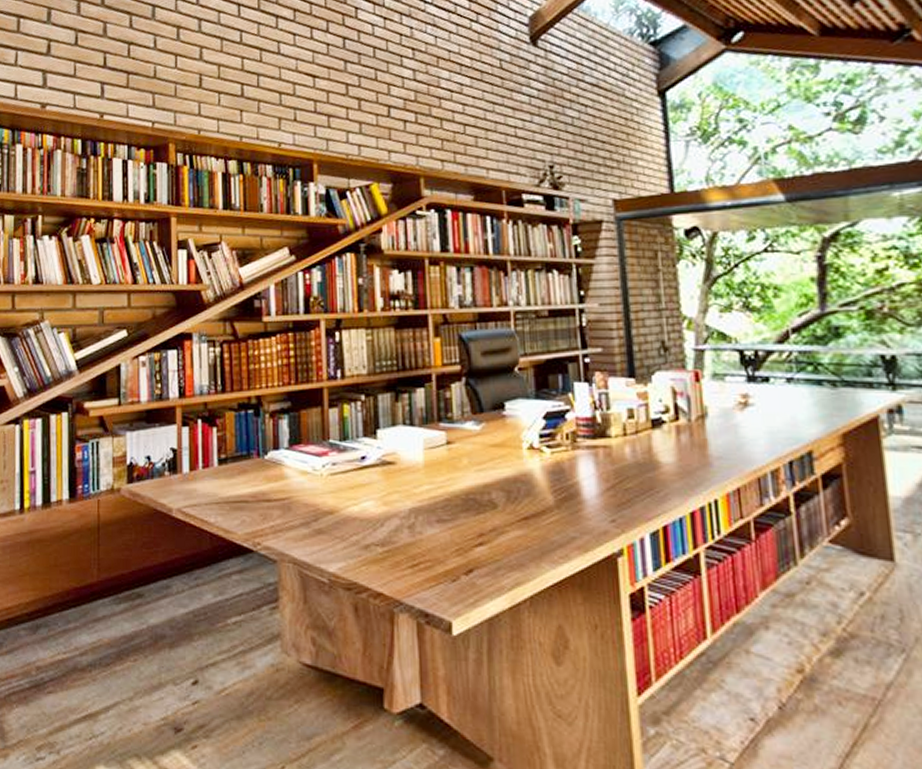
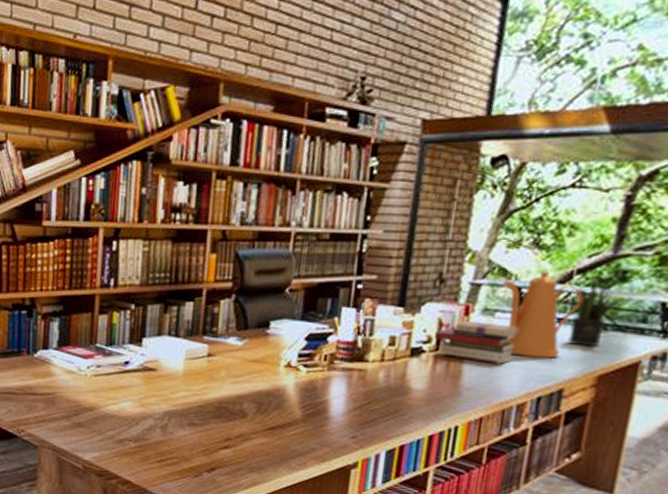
books: none [670,388,755,431] -> present [434,321,518,365]
coffee pot: none [724,332,806,420] -> present [502,271,584,359]
potted plant: none [797,337,842,403] -> present [568,280,622,346]

